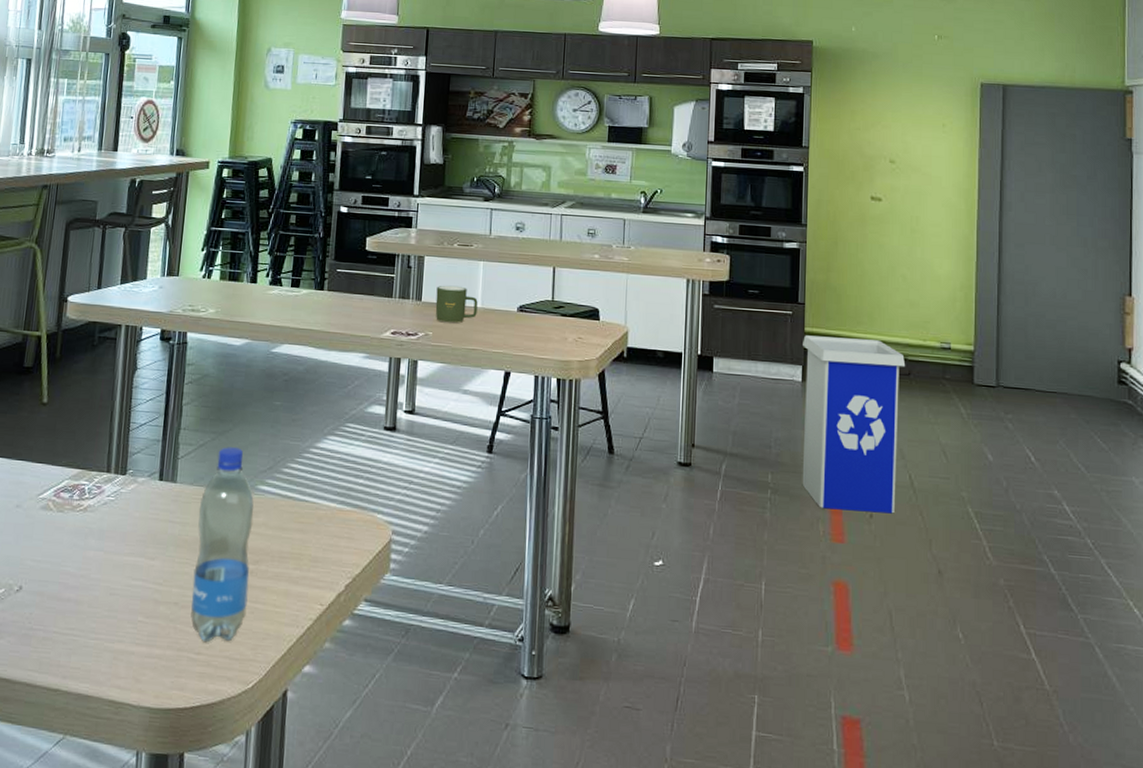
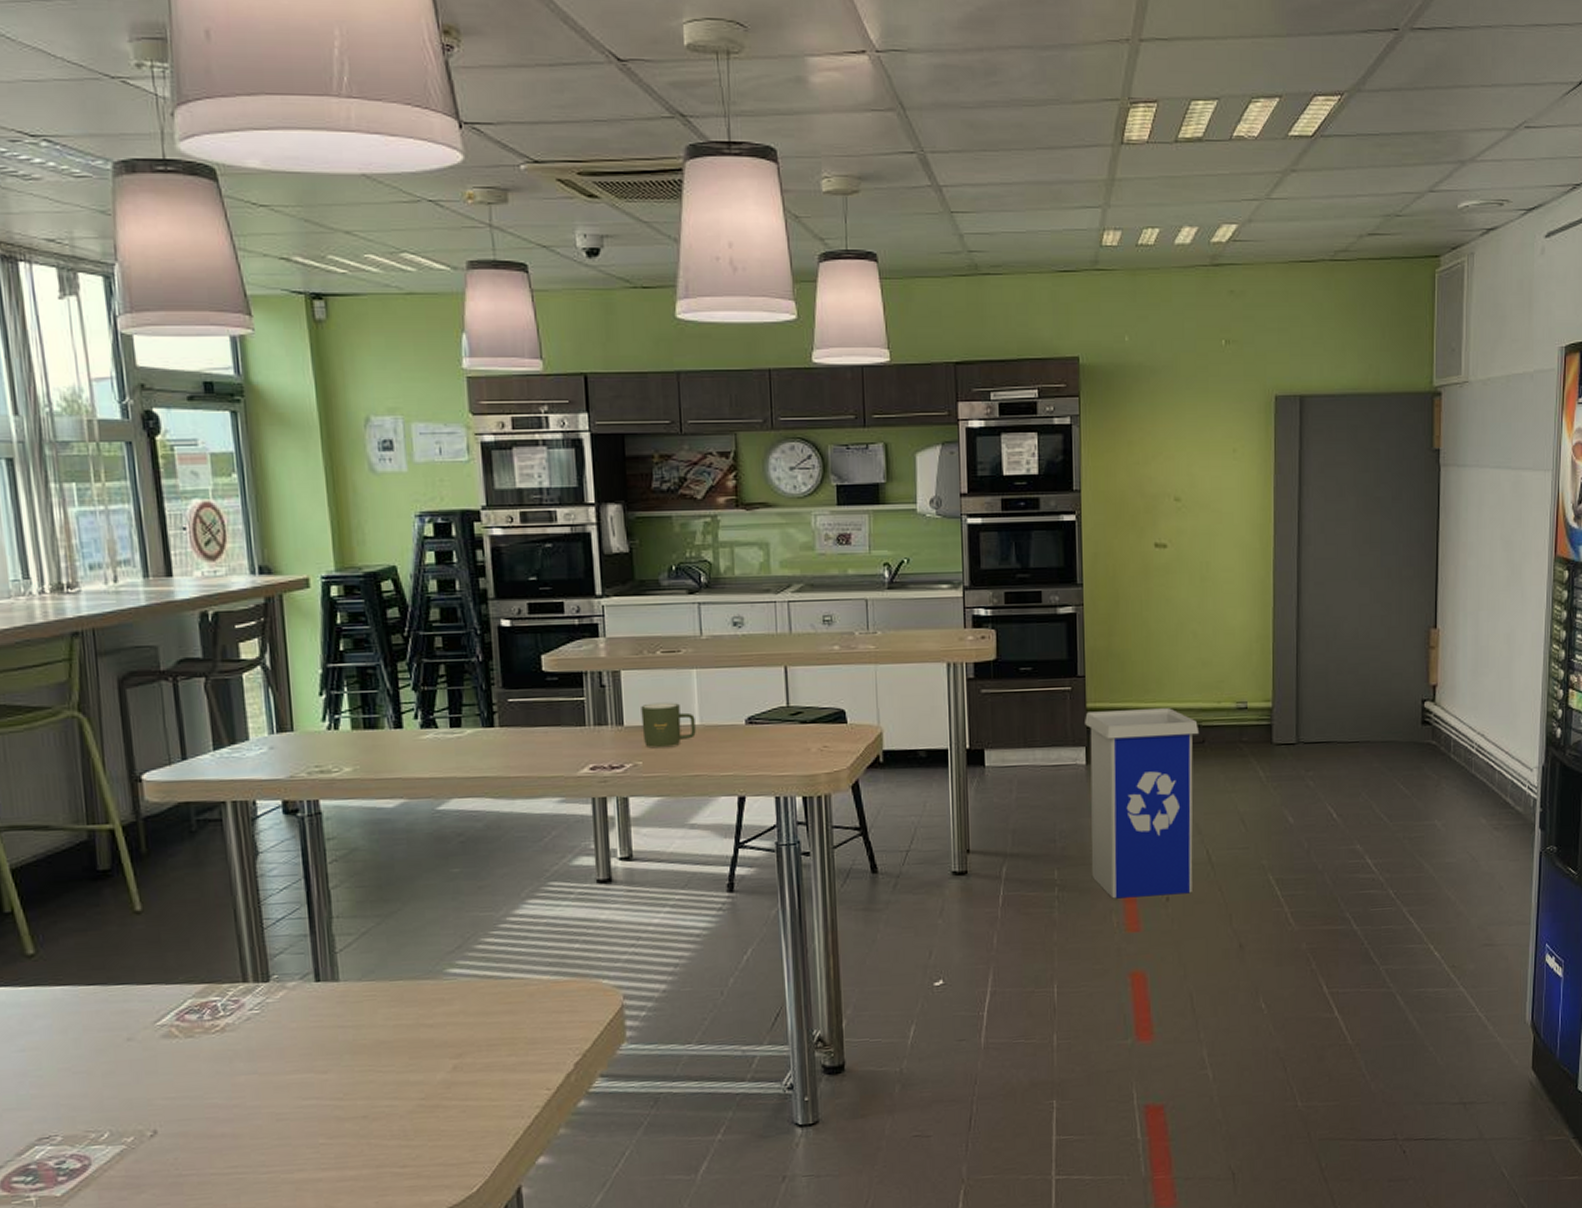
bottle: present [191,447,254,643] -> none [374,929,456,1154]

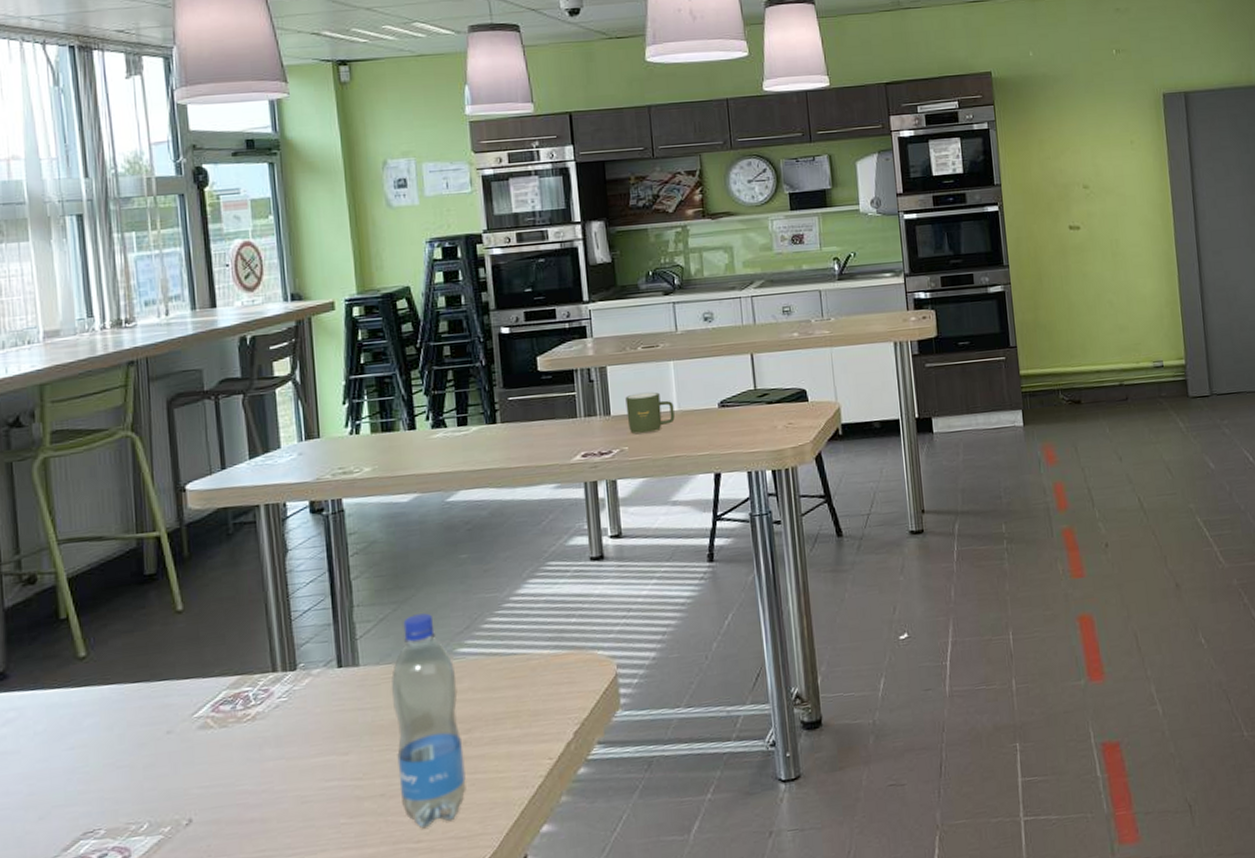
bottle: none [374,929,456,1154] -> present [391,613,466,829]
recycling bin: present [1085,708,1200,899] -> none [1019,370,1129,548]

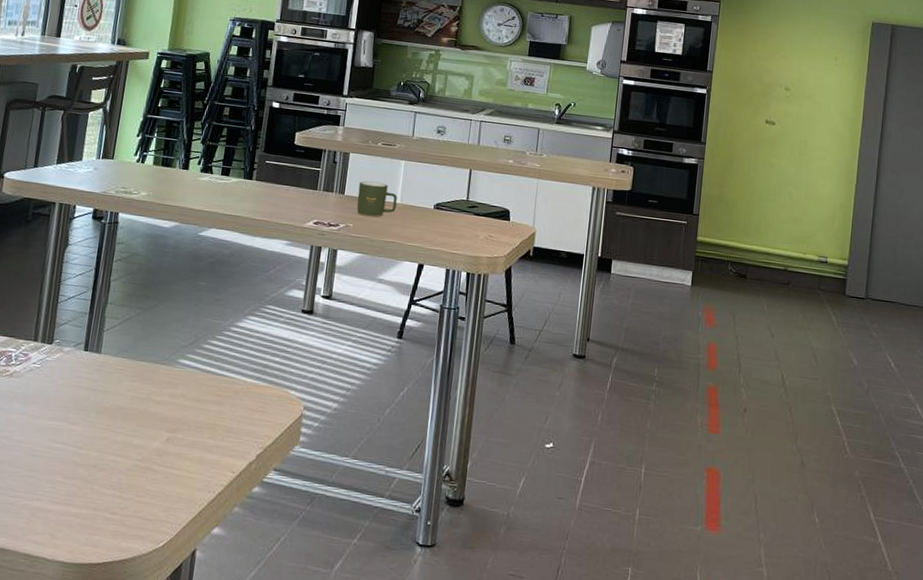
bottle: present [391,613,466,829] -> none [108,322,175,504]

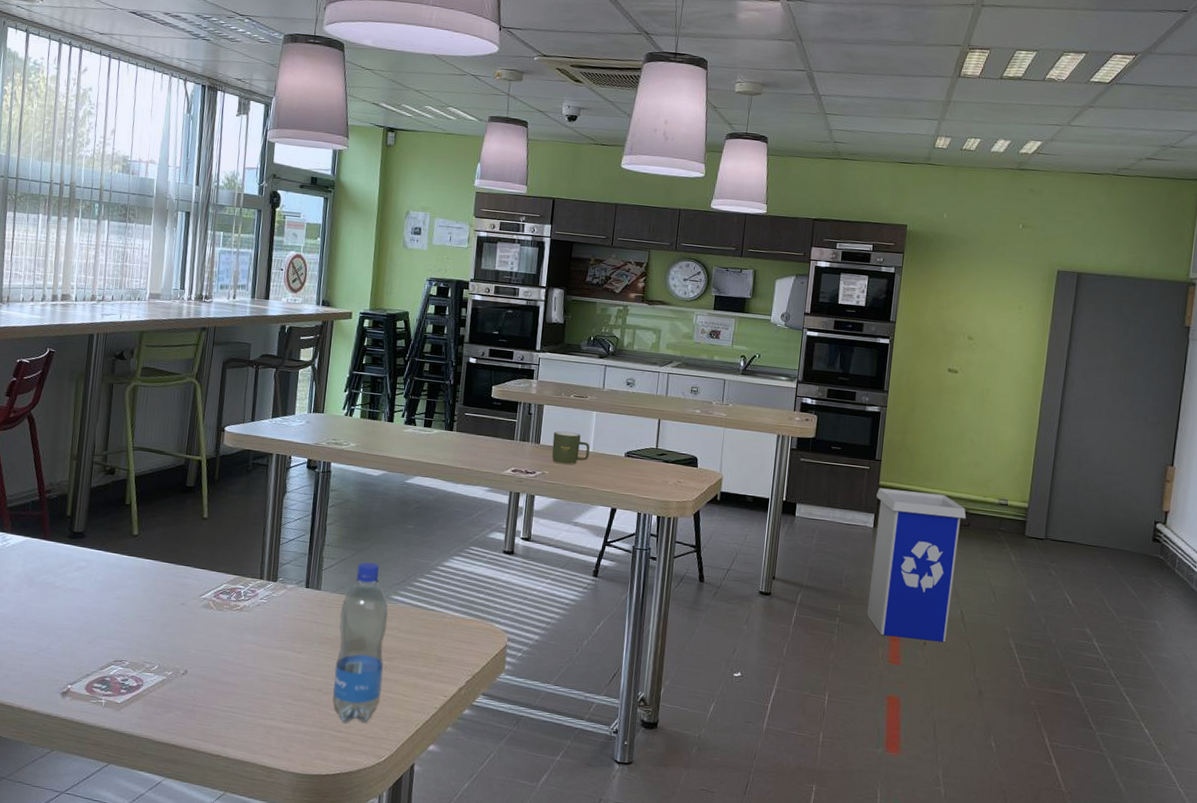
bottle: none [108,322,175,504] -> present [332,562,388,723]
recycling bin: none [684,244,786,409] -> present [866,488,967,643]

